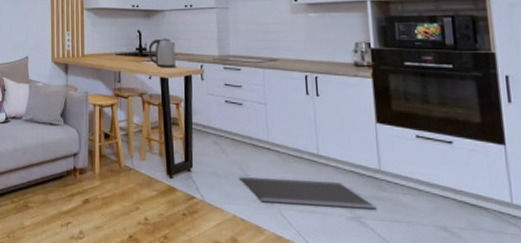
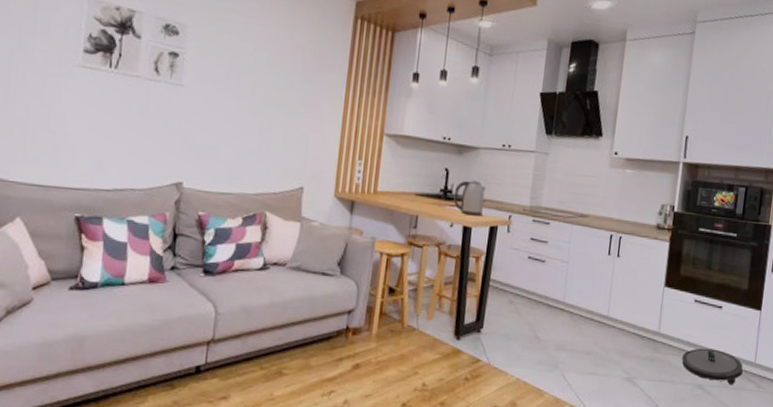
door mat: present [239,176,377,210] -> none [529,337,649,370]
robot vacuum: none [414,186,498,228] -> present [682,348,743,386]

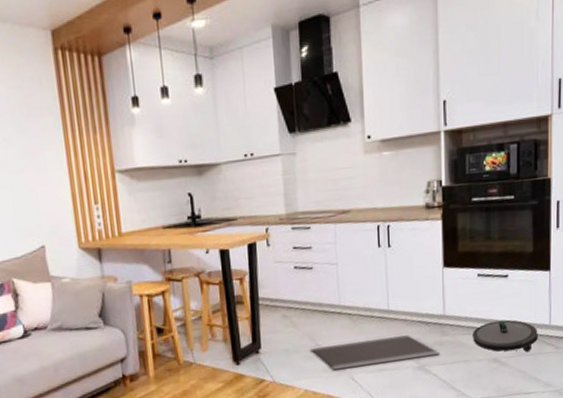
kettle: present [453,180,487,217] -> none [203,199,237,238]
door mat: none [529,337,649,370] -> present [310,334,440,371]

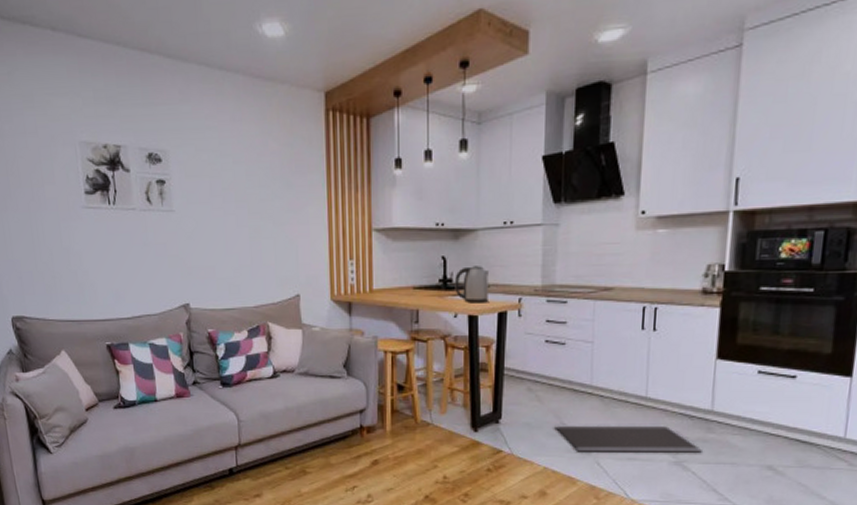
kettle: none [203,199,237,238] -> present [455,266,490,304]
robot vacuum: present [473,320,538,353] -> none [744,425,828,465]

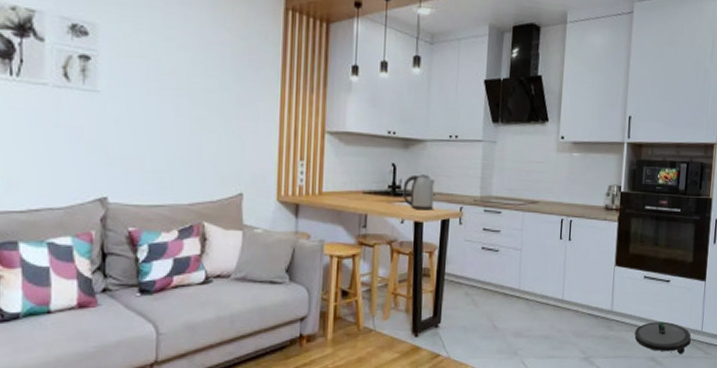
door mat: present [554,425,702,453] -> none [487,324,604,353]
robot vacuum: none [744,425,828,465] -> present [634,321,691,355]

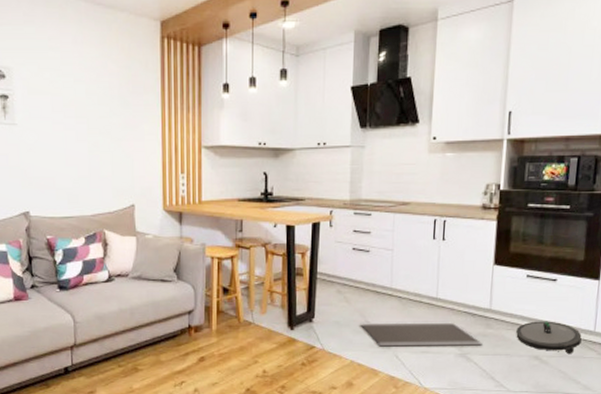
kettle: present [403,174,436,211] -> none [275,181,306,215]
door mat: none [487,324,604,353] -> present [360,322,482,347]

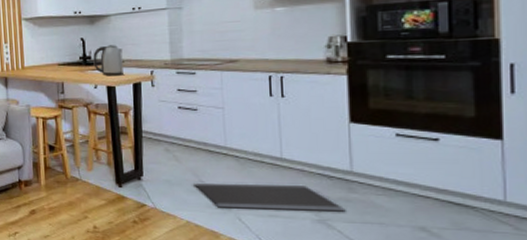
kettle: none [275,181,306,215] -> present [93,45,123,76]
robot vacuum: present [516,321,582,355] -> none [390,186,486,228]

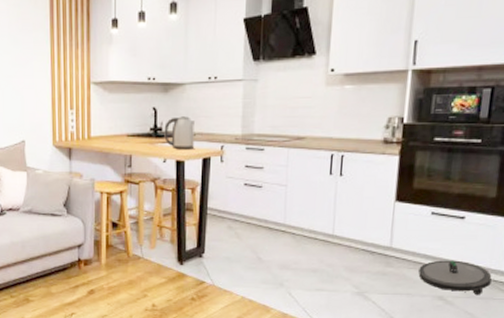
door mat: present [193,182,346,212] -> none [251,259,382,284]
robot vacuum: none [390,186,486,228] -> present [418,260,492,296]

